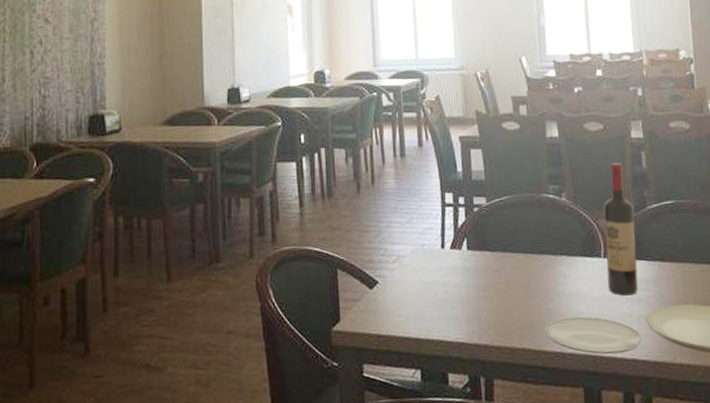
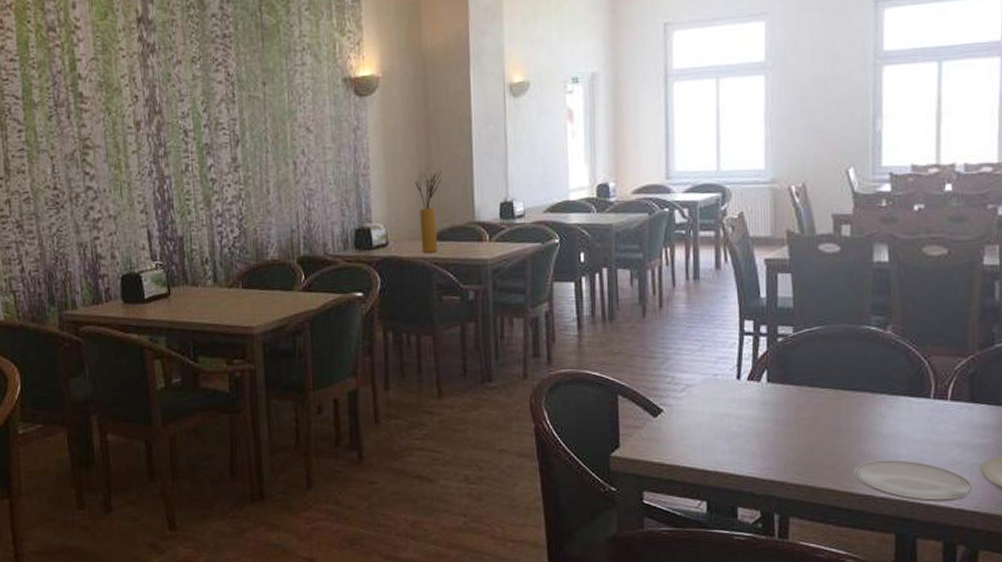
vase: none [149,60,174,138] -> present [415,171,442,253]
wine bottle: present [603,162,638,296] -> none [936,292,978,441]

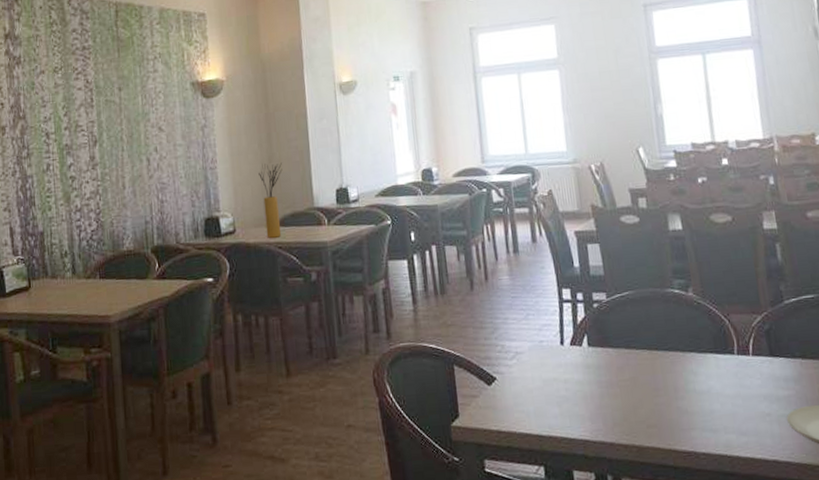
plate: present [854,460,973,502] -> none [675,415,784,455]

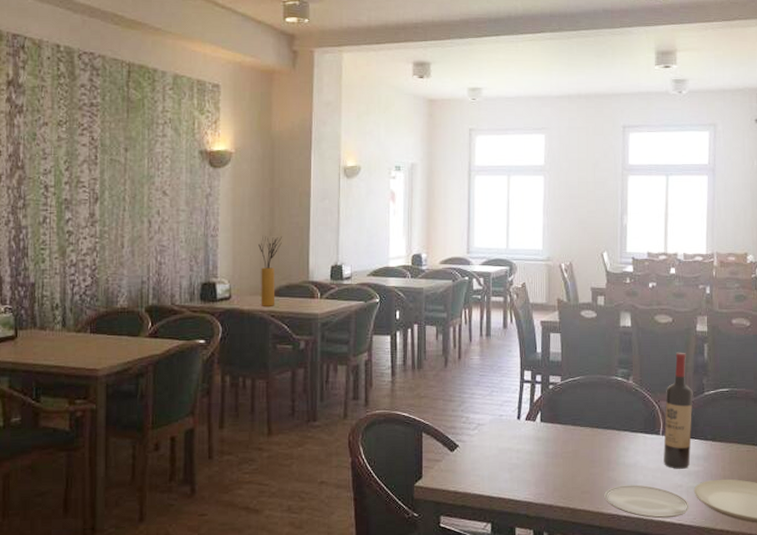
plate: none [675,415,784,455] -> present [604,485,689,519]
wine bottle: none [735,255,777,394] -> present [663,352,693,469]

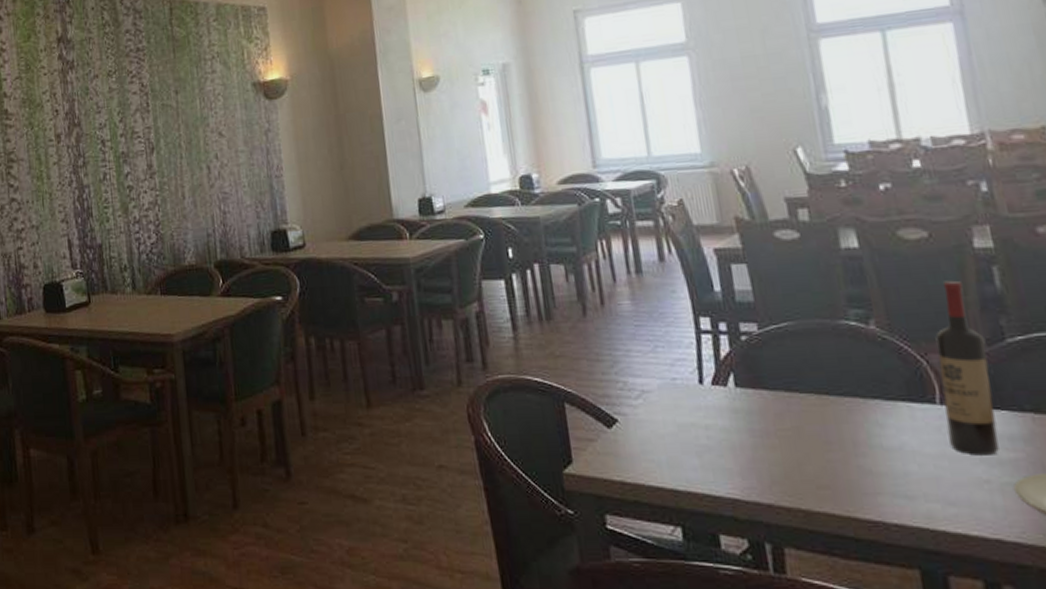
vase: present [258,236,282,306] -> none [329,169,357,253]
plate: present [604,485,689,519] -> none [855,478,1011,530]

